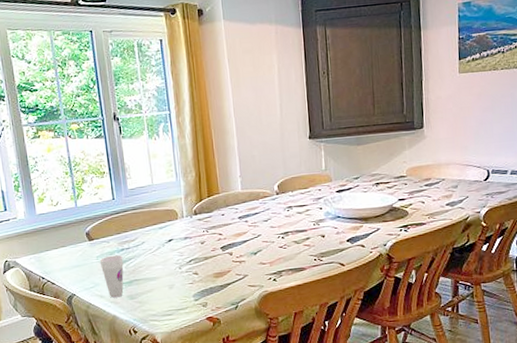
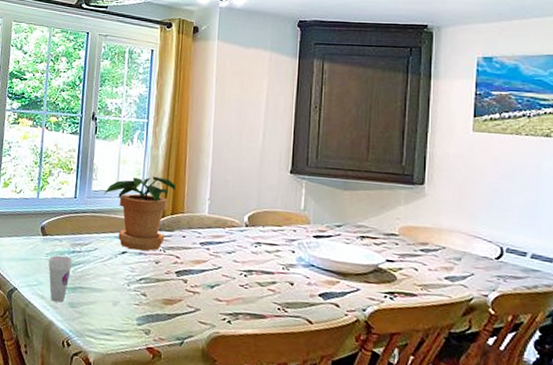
potted plant: none [140,164,209,237] -> present [104,176,177,252]

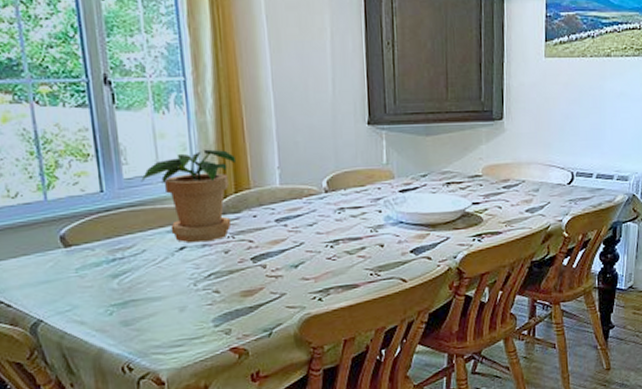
cup: present [48,255,72,303] -> none [79,266,115,325]

